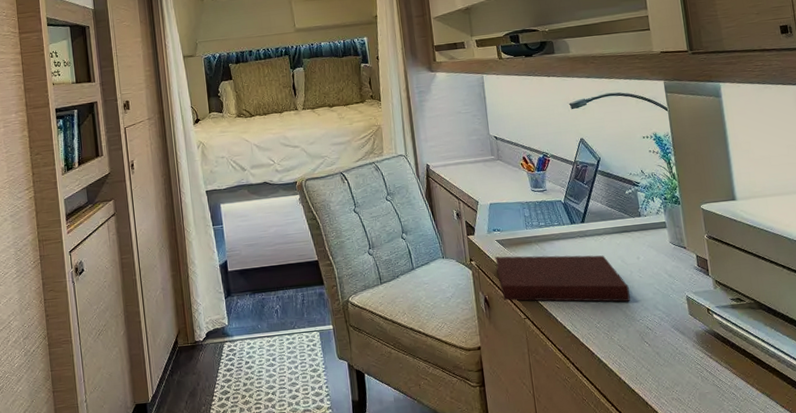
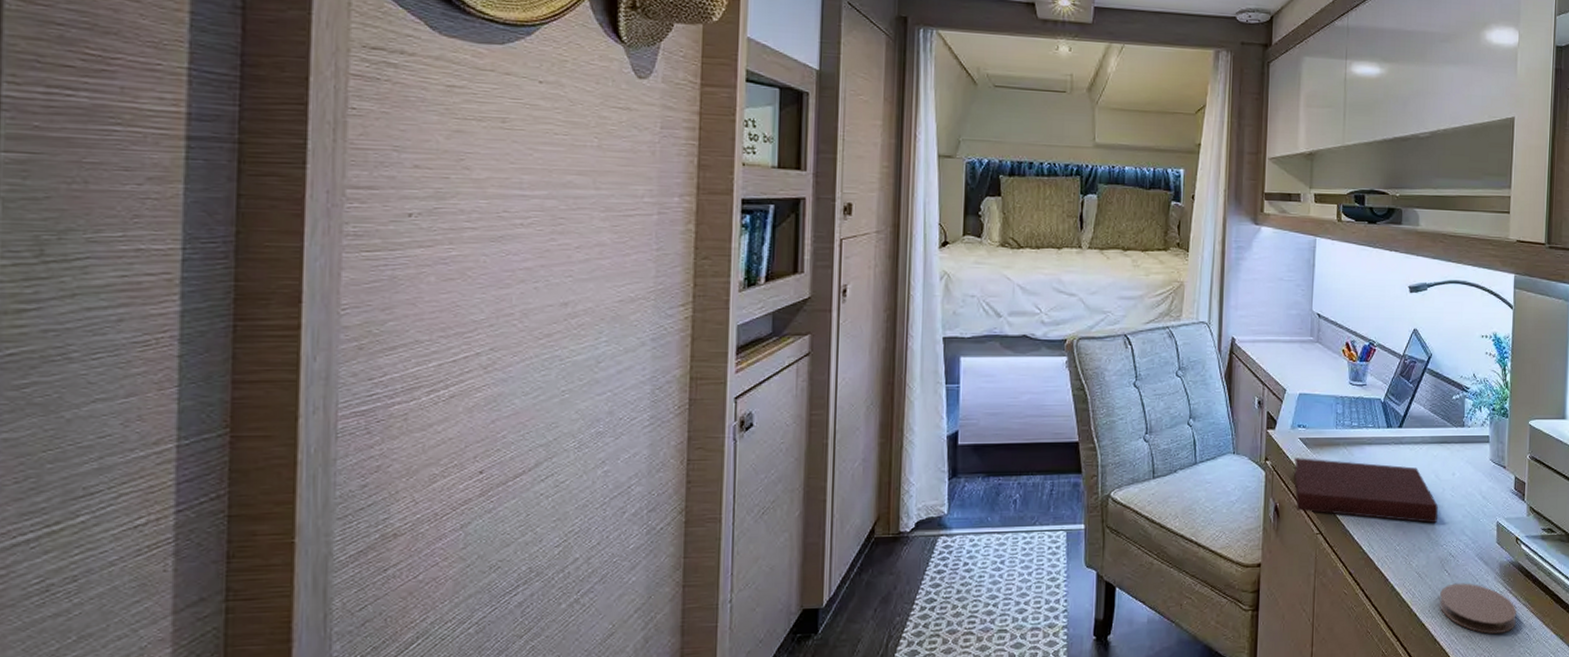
coaster: none [644,351,721,396] -> present [1440,583,1516,634]

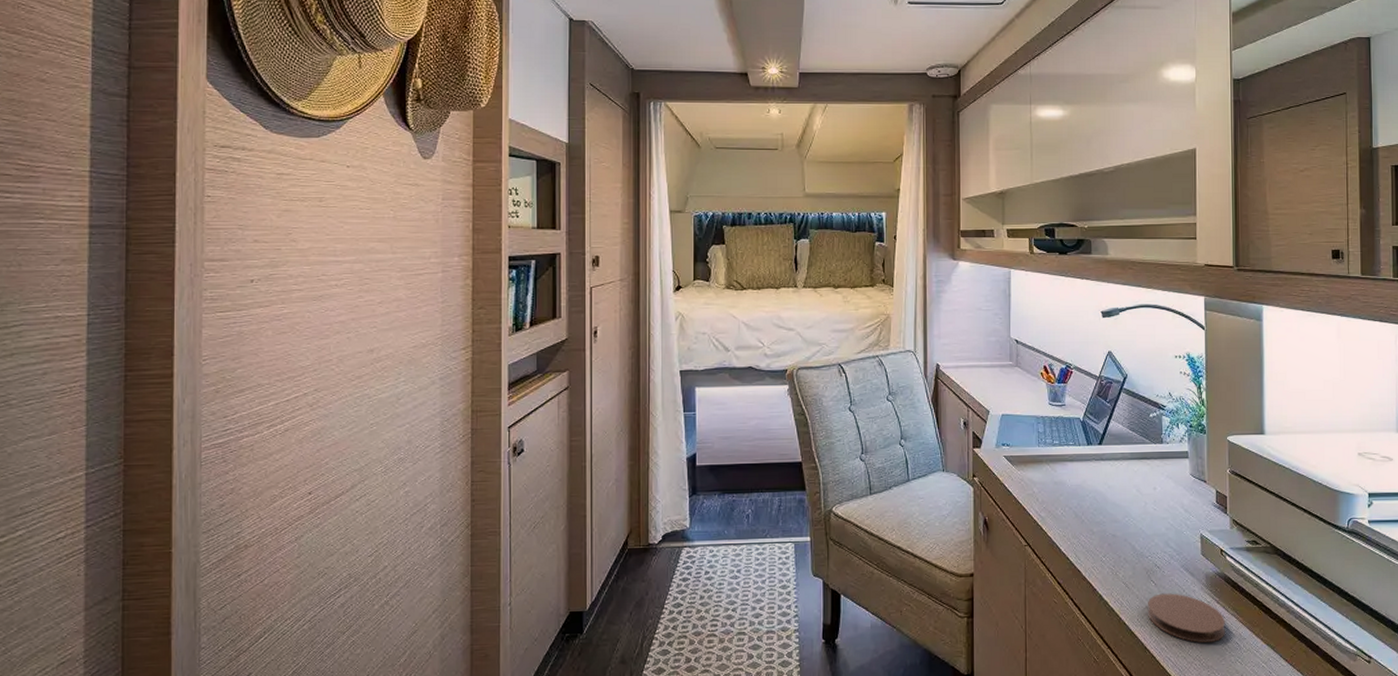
notebook: present [1294,458,1438,523] -> none [1001,474,1141,535]

